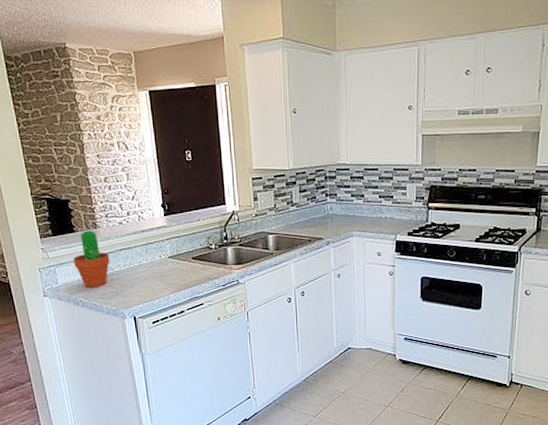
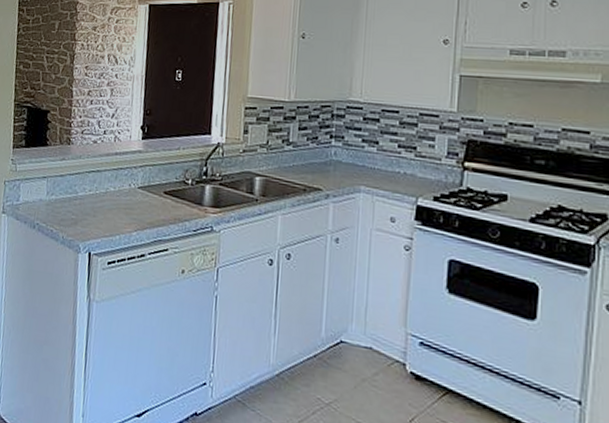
flowerpot: present [73,230,110,288] -> none [39,146,77,211]

